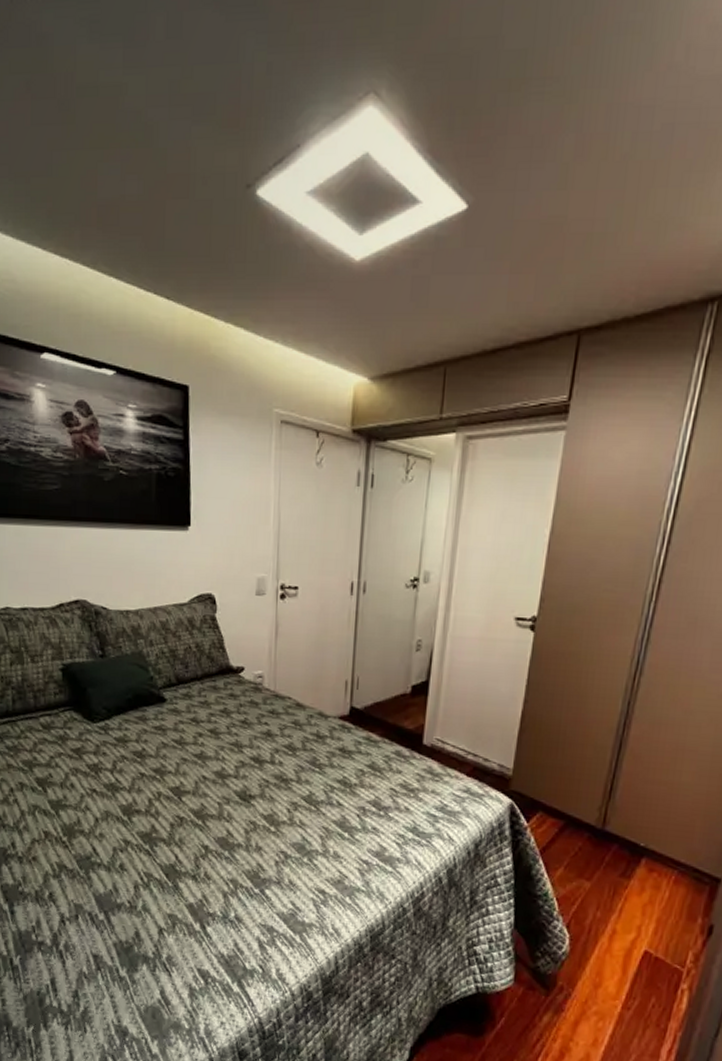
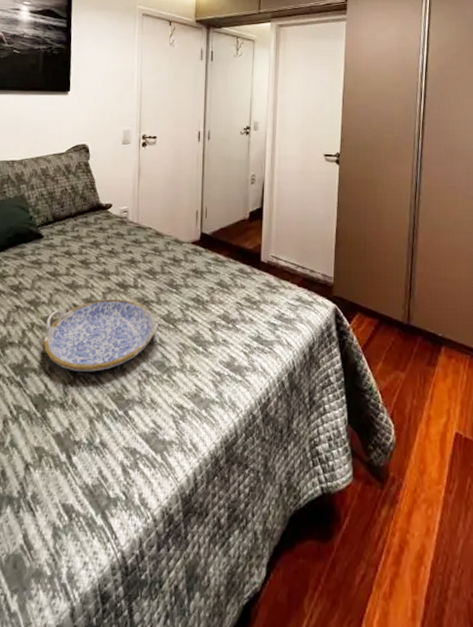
serving tray: none [172,773,298,848] -> present [43,299,158,372]

